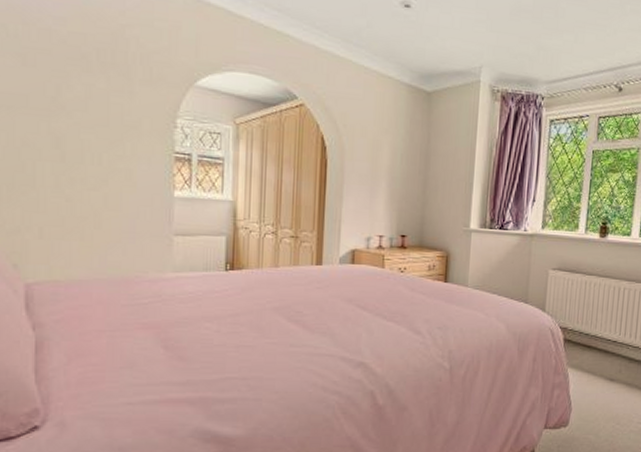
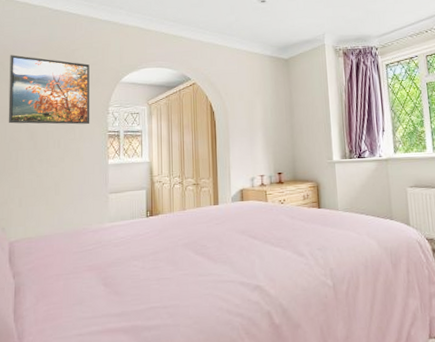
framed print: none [17,14,149,138] -> present [8,55,90,125]

